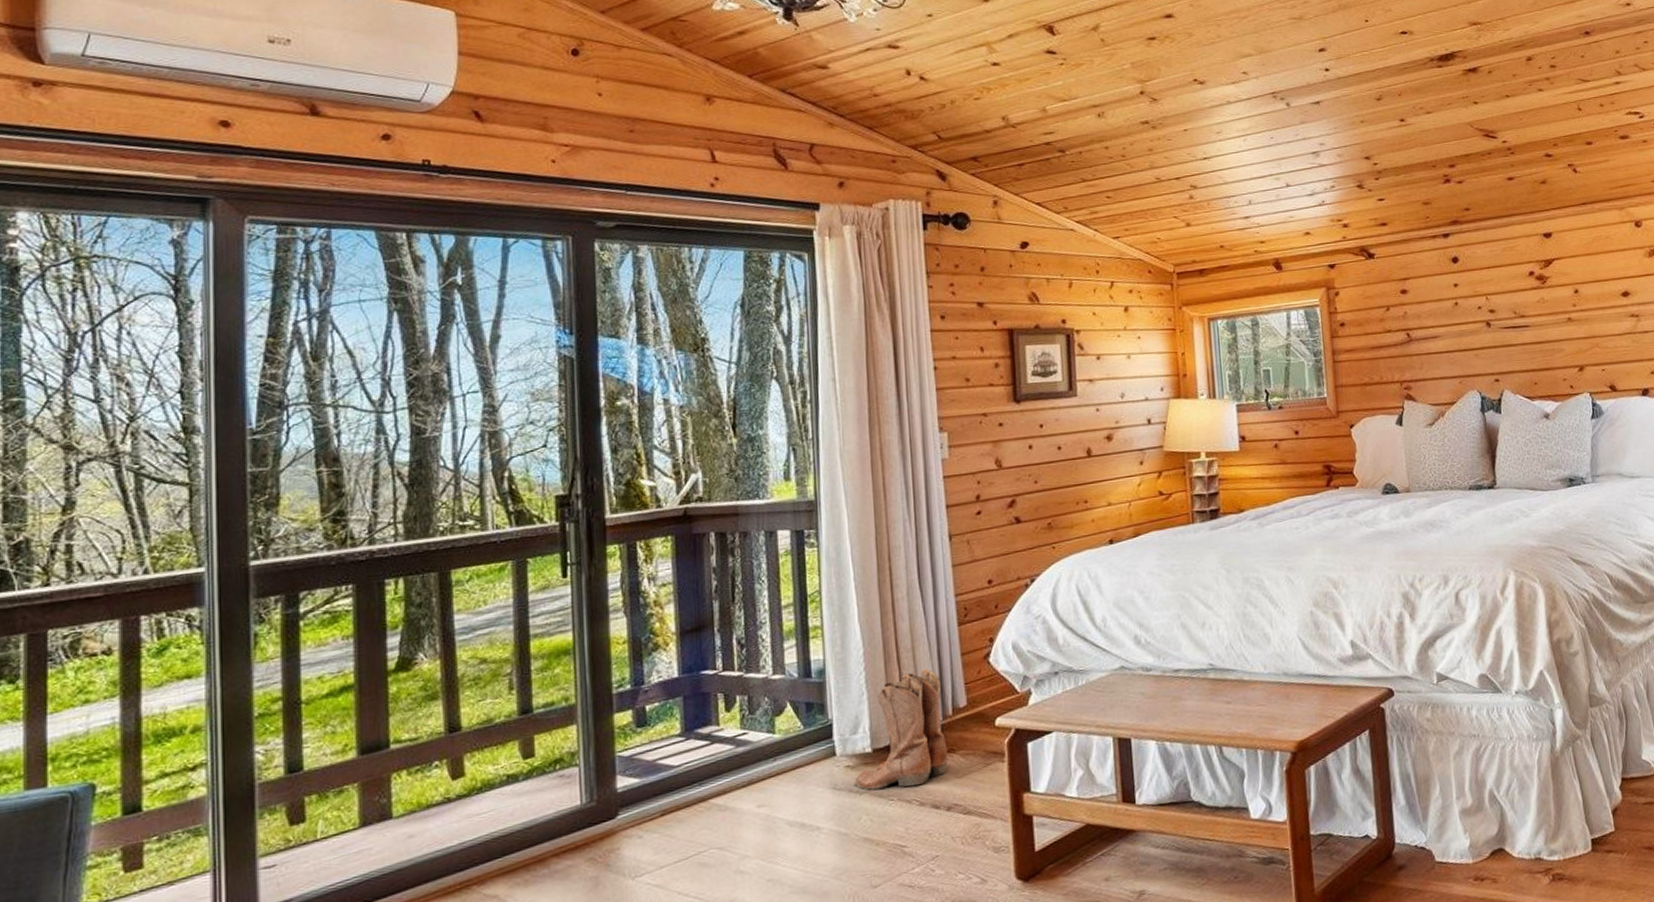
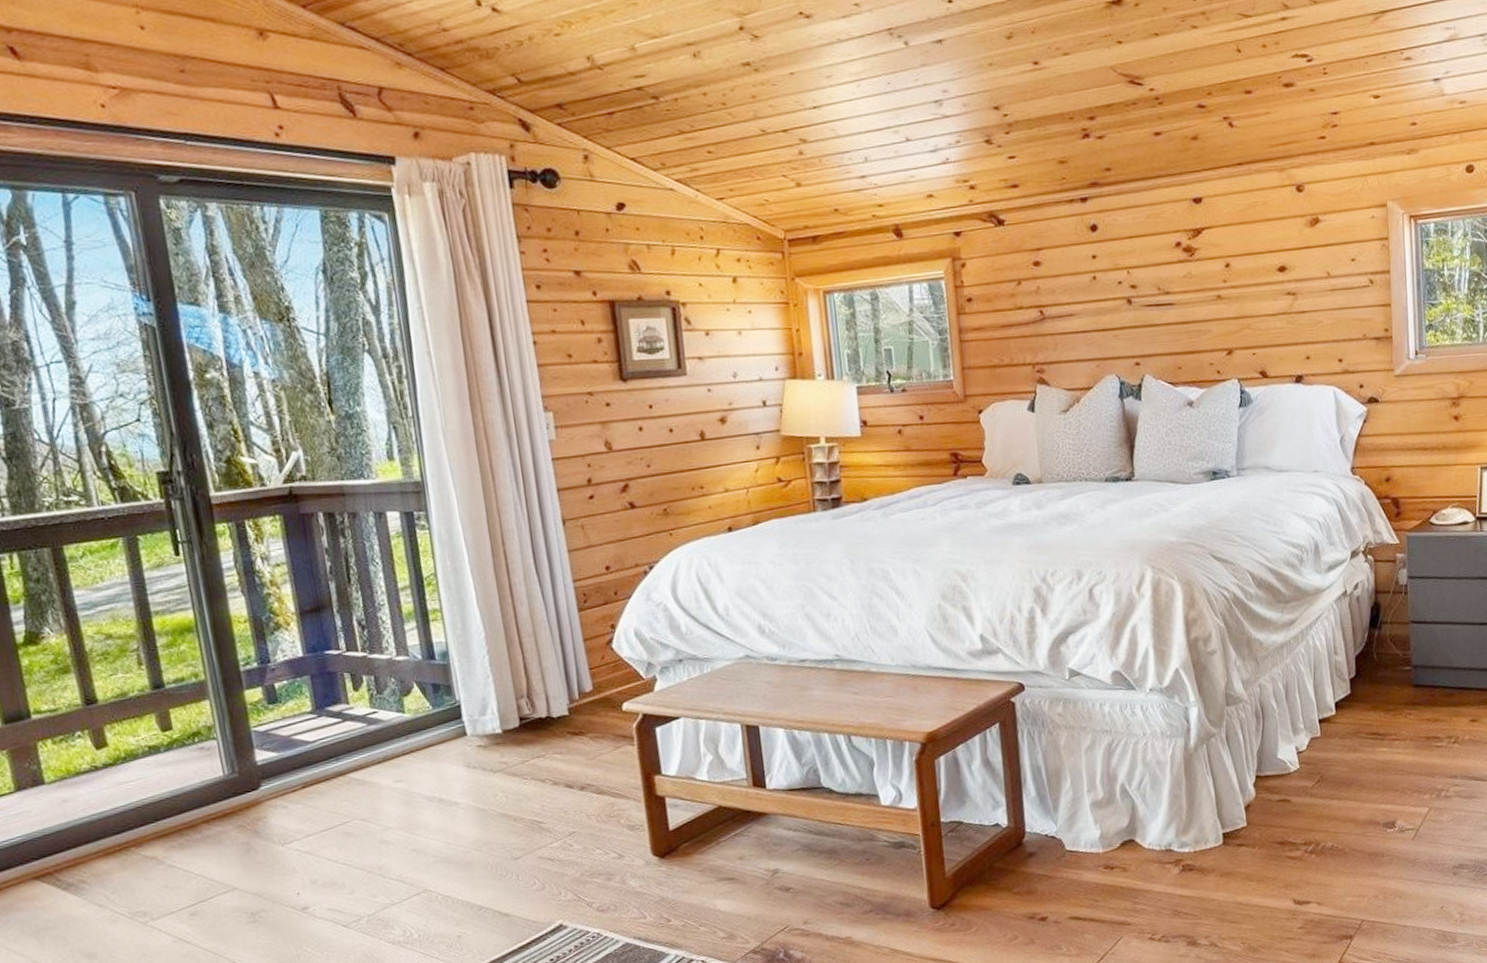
boots: present [854,668,948,790] -> none [487,653,579,769]

